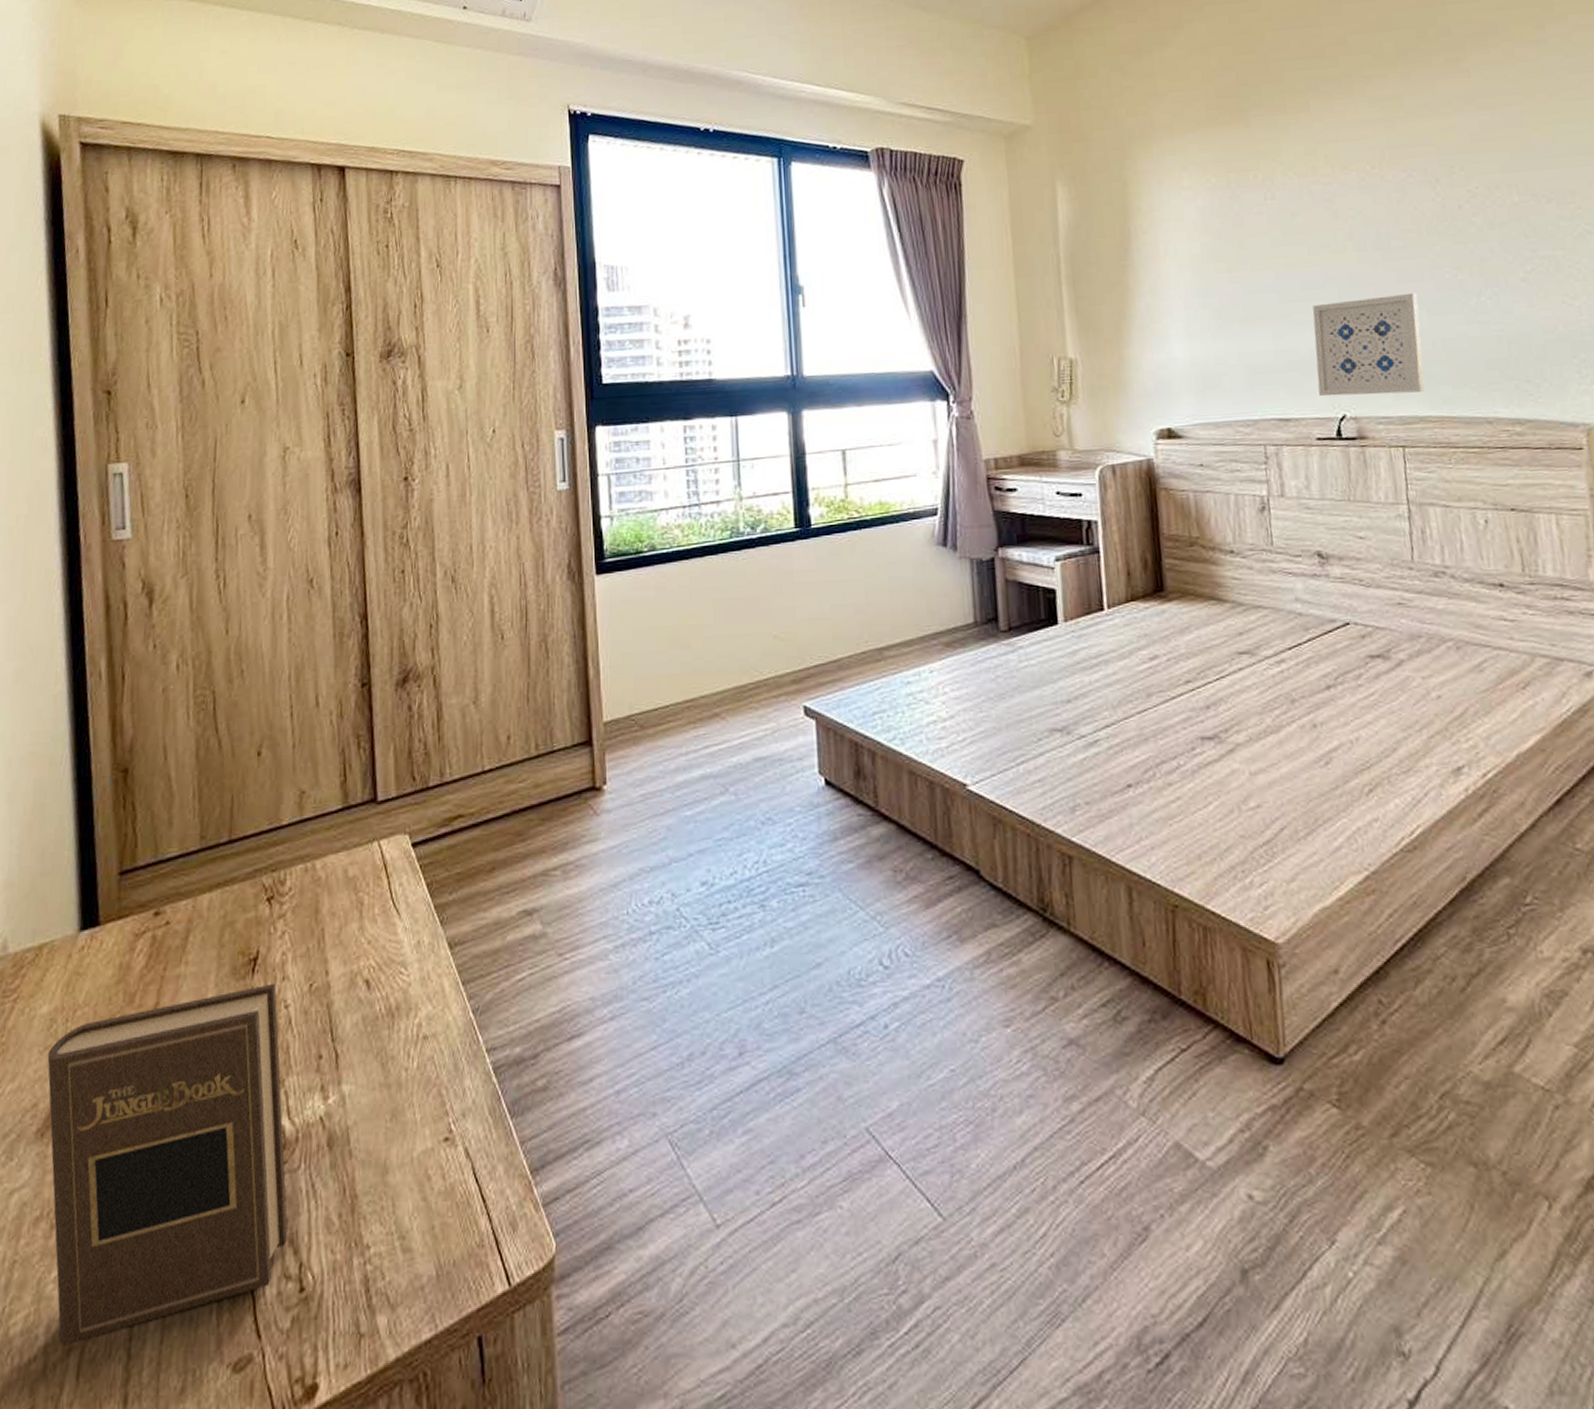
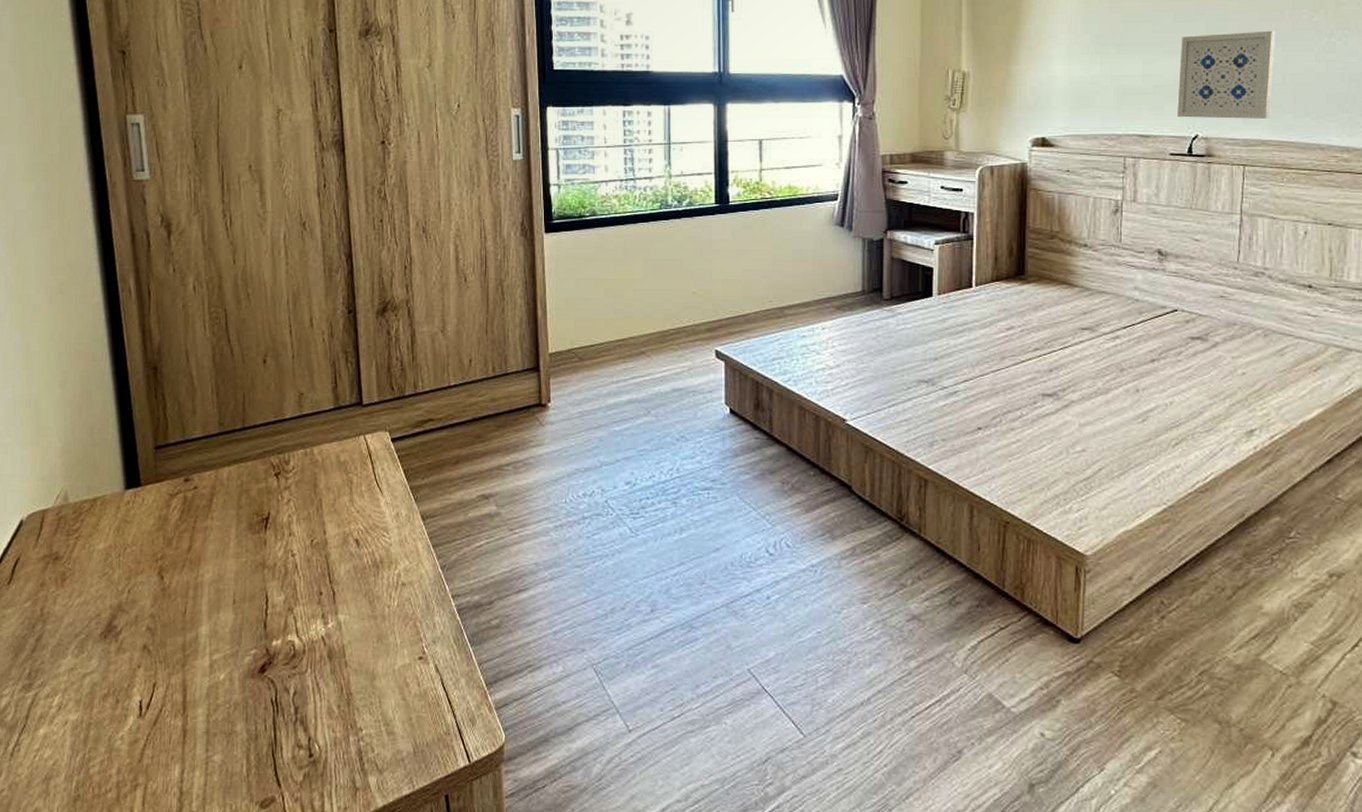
book: present [47,983,288,1344] -> none [105,537,299,782]

